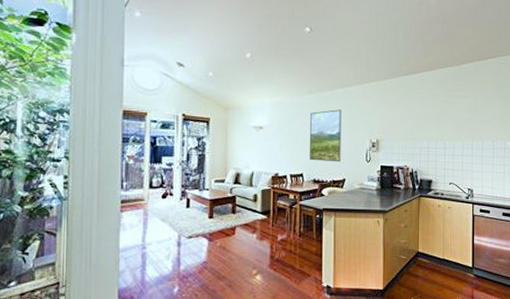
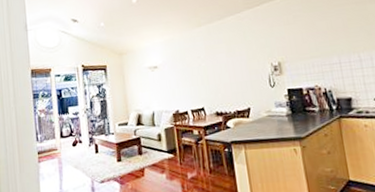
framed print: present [310,109,342,162] -> none [203,37,242,93]

